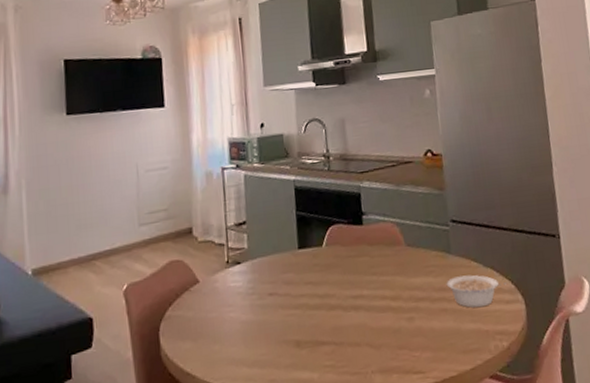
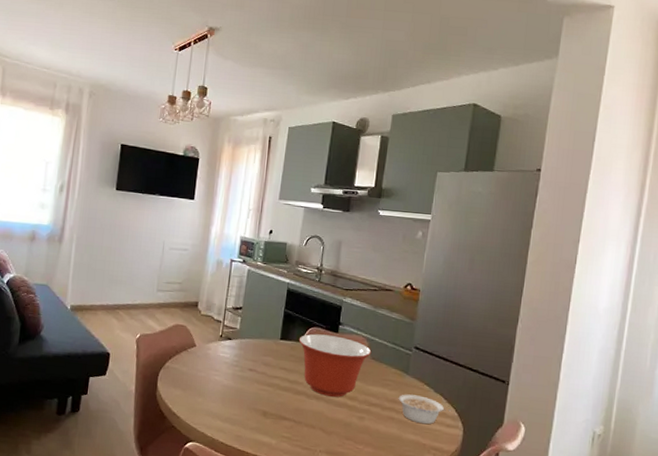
mixing bowl: none [319,228,405,304] -> present [298,334,372,397]

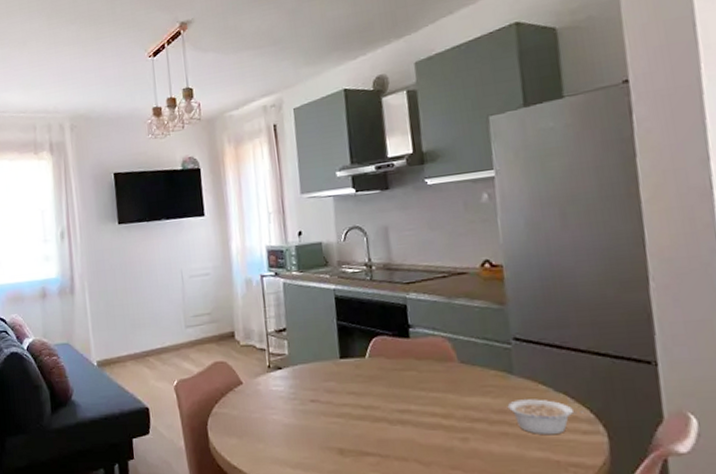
mixing bowl: present [298,334,372,397] -> none [362,342,458,418]

